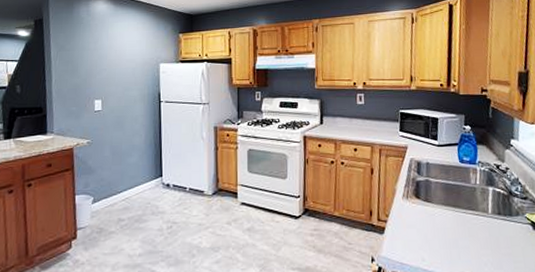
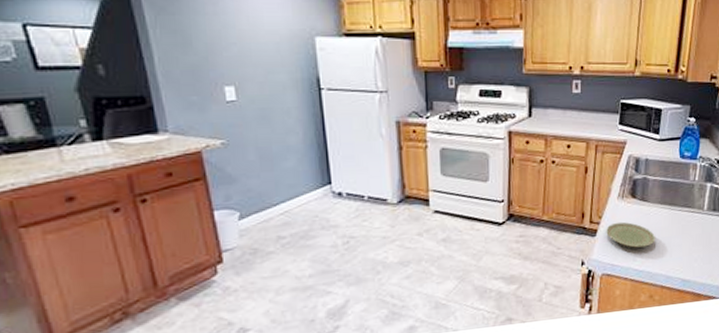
plate: none [393,221,442,248] -> present [606,221,655,248]

